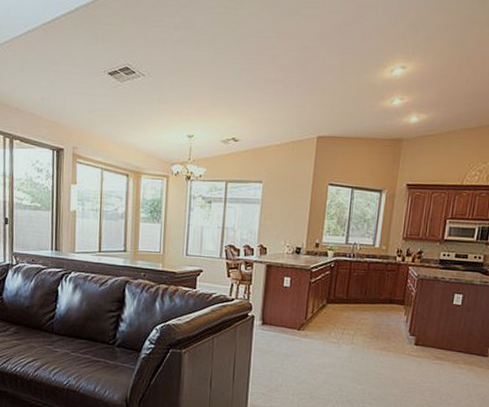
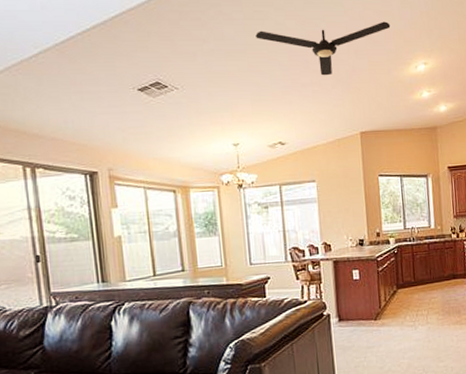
ceiling fan: none [226,17,372,73] -> present [255,21,391,76]

